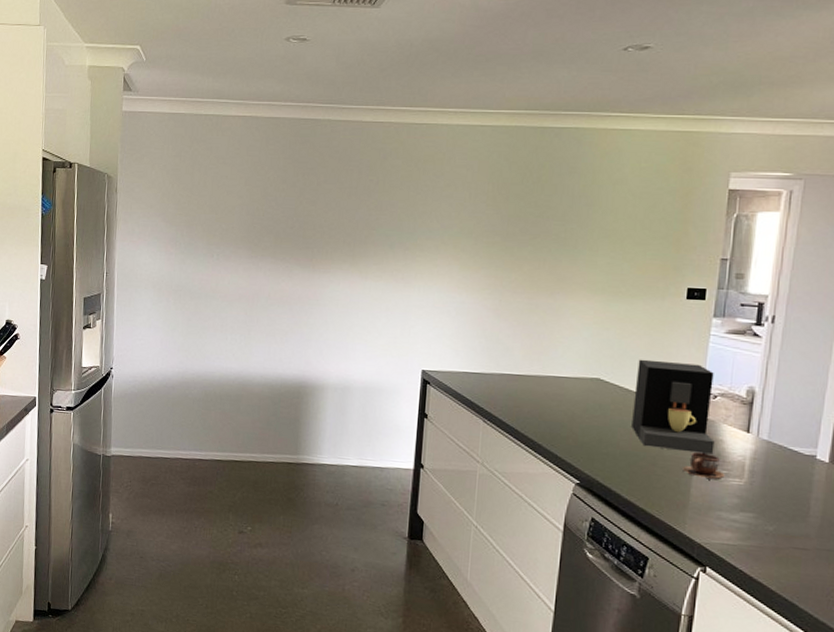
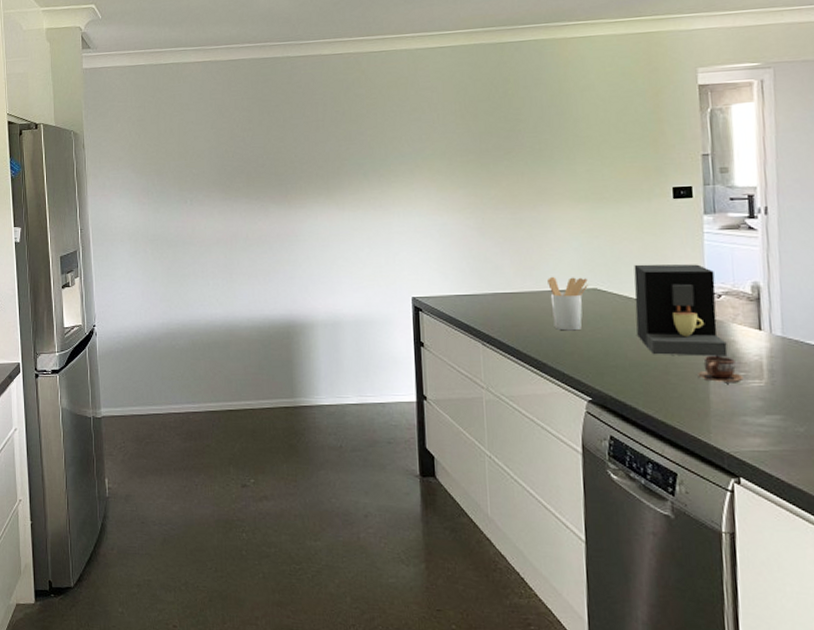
utensil holder: none [553,363,592,417] -> present [547,276,588,331]

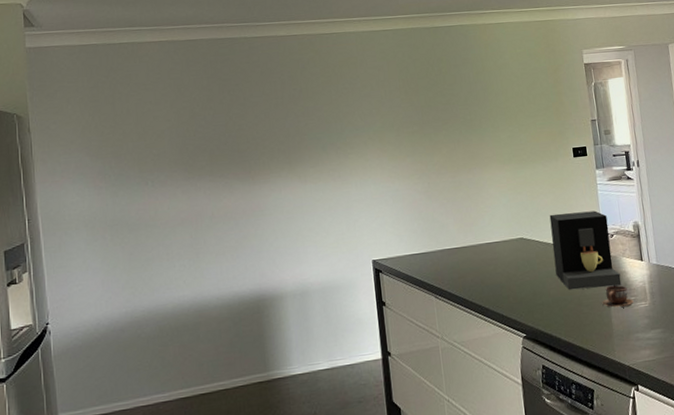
utensil holder: present [547,276,588,331] -> none [484,229,516,278]

